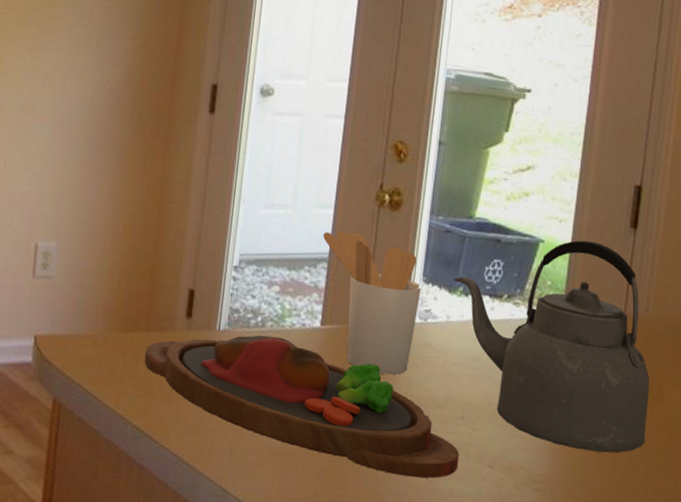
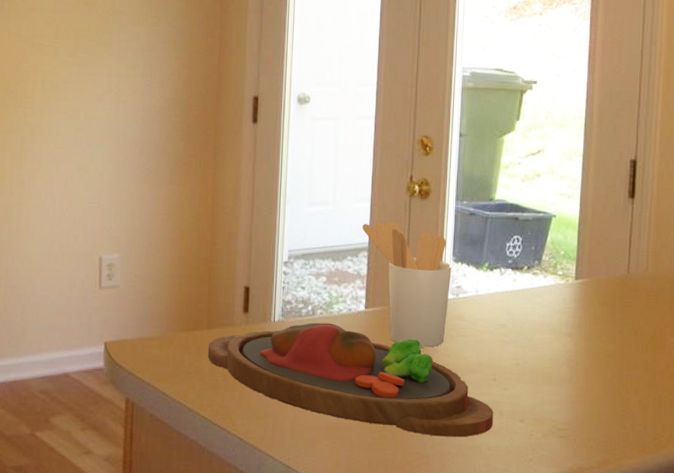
kettle: present [453,240,650,453] -> none [479,212,653,398]

